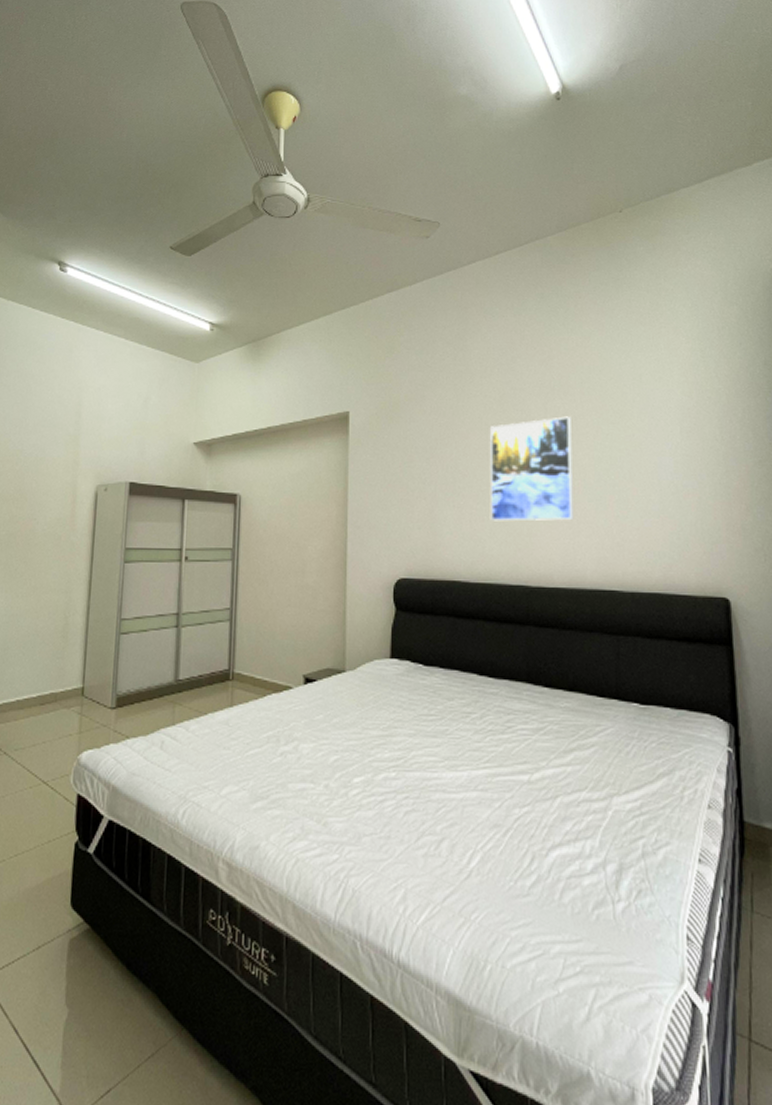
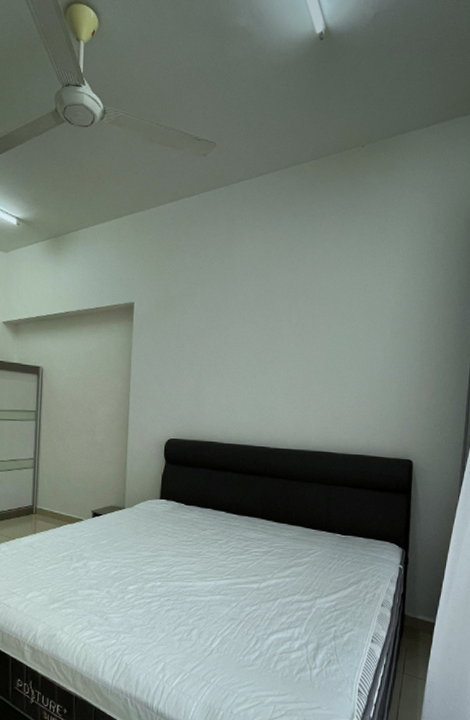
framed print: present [489,416,574,521] -> none [242,316,310,398]

